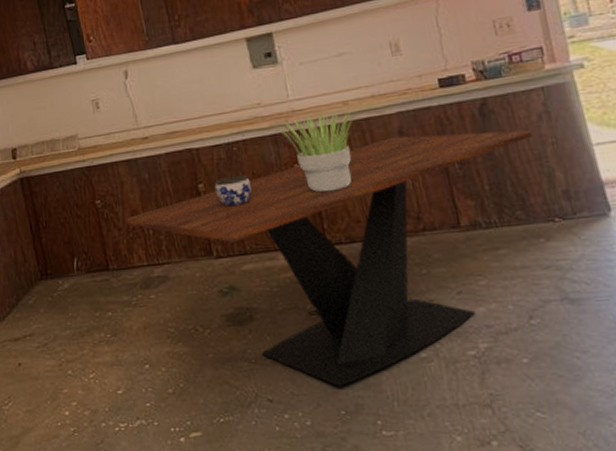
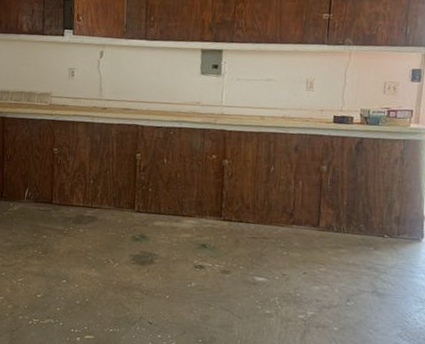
dining table: present [125,130,532,386] -> none [74,151,387,323]
jar: present [214,174,252,207] -> none [148,152,177,177]
potted plant: present [274,112,356,193] -> none [205,121,268,182]

